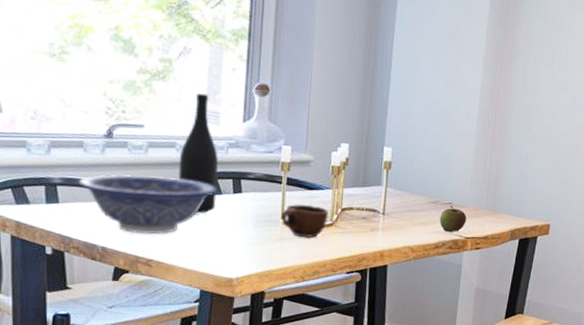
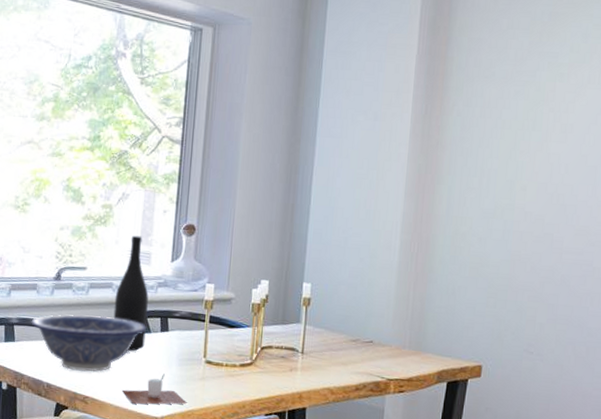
cup: none [191,235,264,266] -> present [121,373,187,405]
mug: present [281,204,328,238] -> none [203,342,248,378]
apple: present [439,206,467,232] -> none [360,344,389,373]

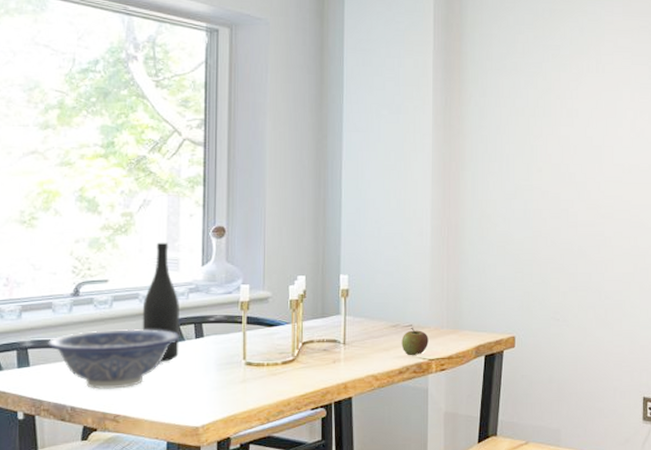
cup: present [121,373,187,405] -> none [156,381,229,416]
apple: none [360,344,389,373] -> present [401,328,429,355]

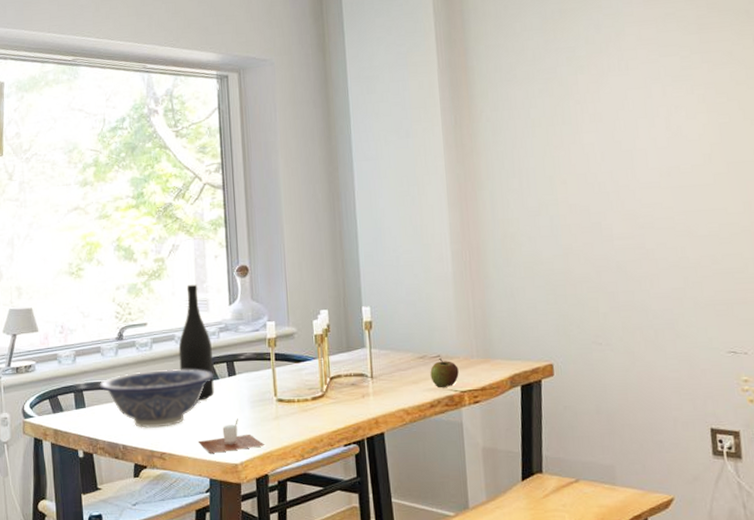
cup: none [156,381,229,416] -> present [198,418,265,453]

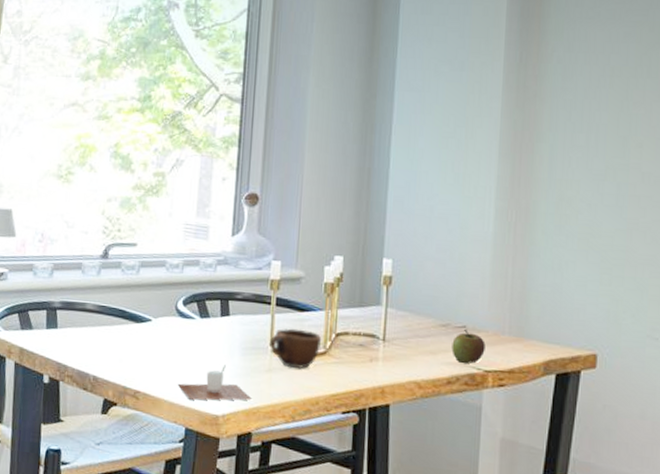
decorative bowl: present [99,368,214,428] -> none [75,297,205,363]
wine bottle: present [178,284,214,401] -> none [167,206,207,339]
mug: none [274,378,318,413] -> present [270,328,321,369]

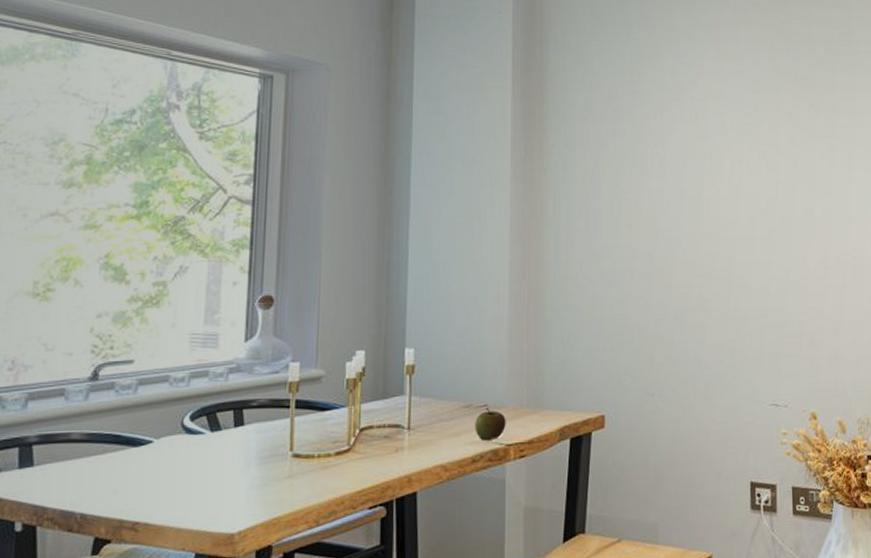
cup: present [177,365,252,401] -> none [185,478,271,522]
mug: present [270,328,321,369] -> none [290,429,344,471]

